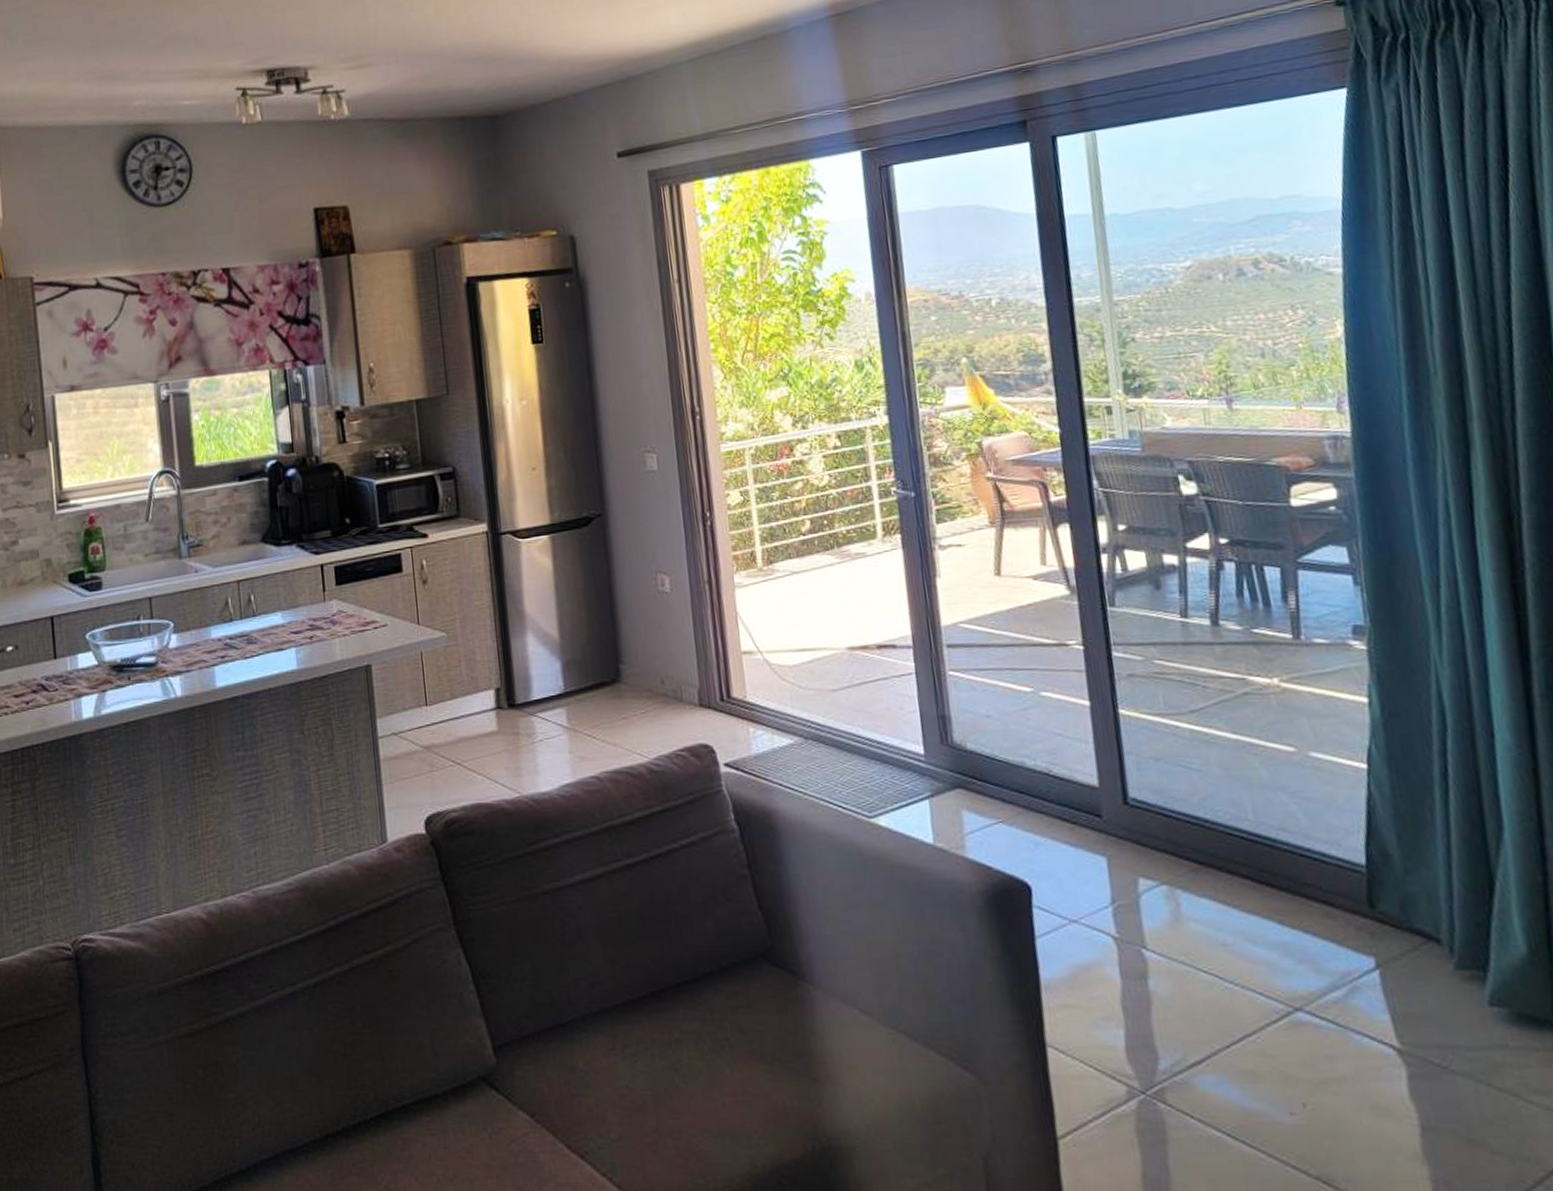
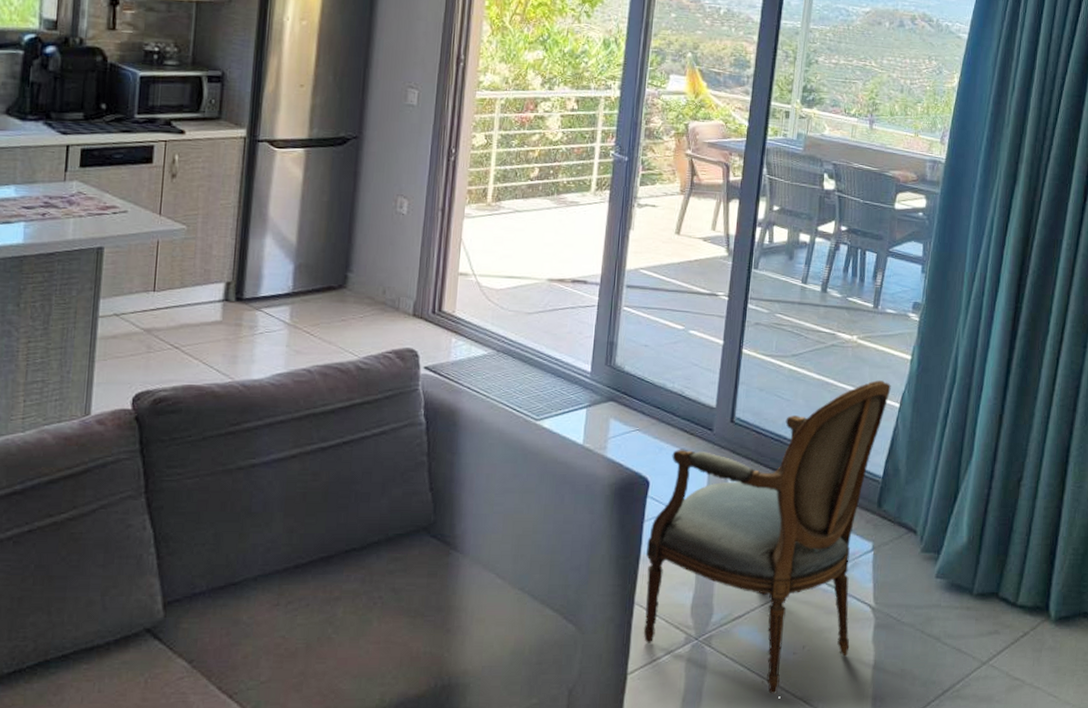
armchair: none [1044,734,1377,1171] -> present [643,380,891,694]

